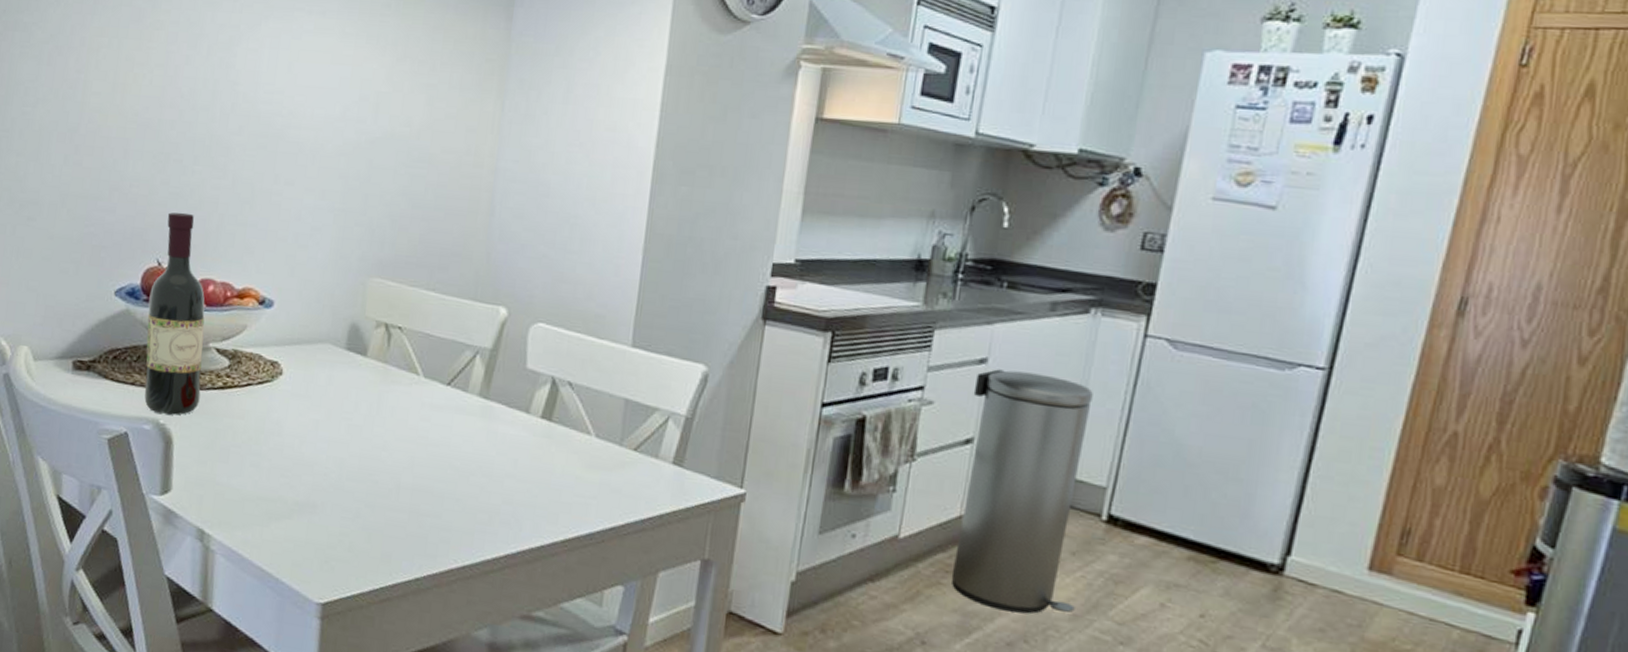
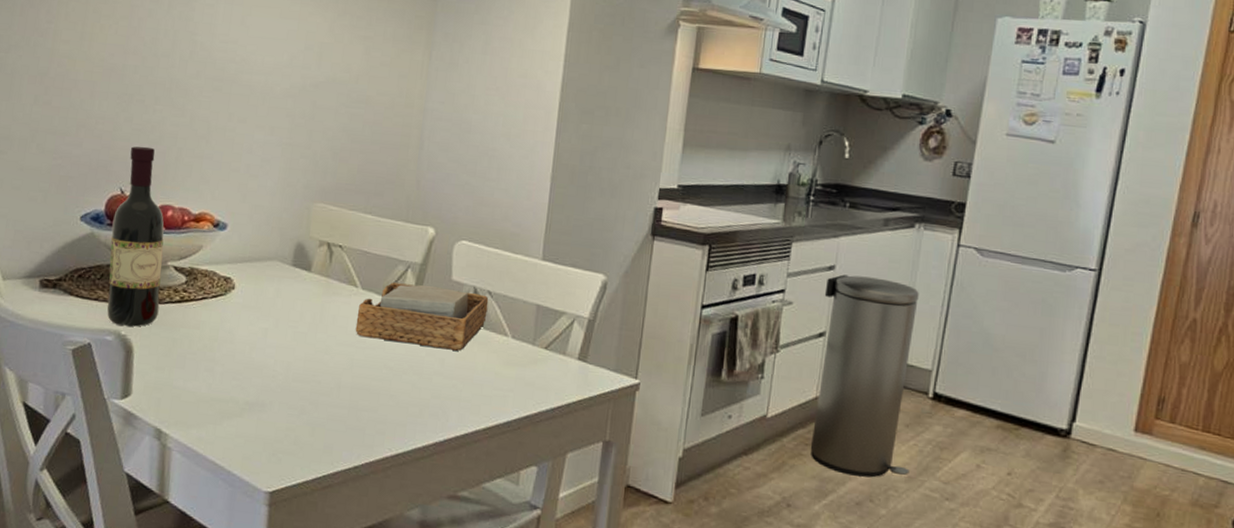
napkin holder: none [416,370,569,451] -> present [355,282,489,351]

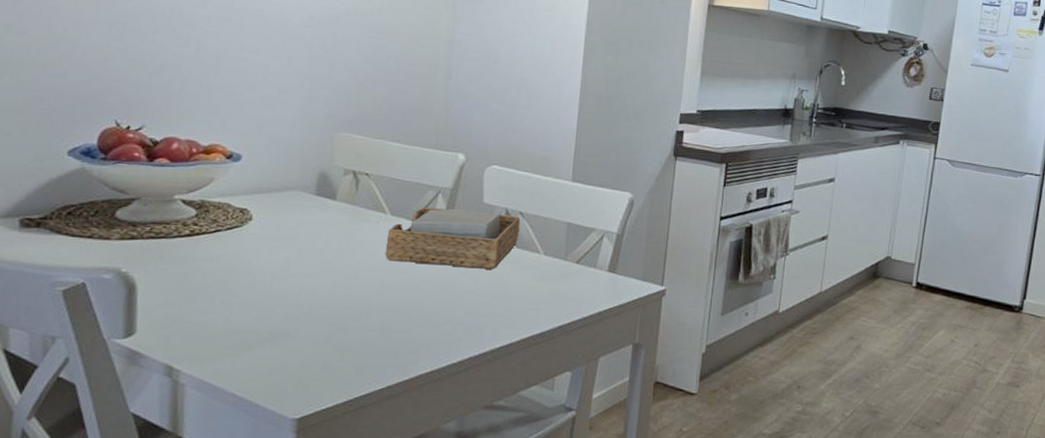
wine bottle: present [107,146,165,327] -> none [103,77,169,263]
pedal bin: present [810,274,919,478] -> none [816,185,904,358]

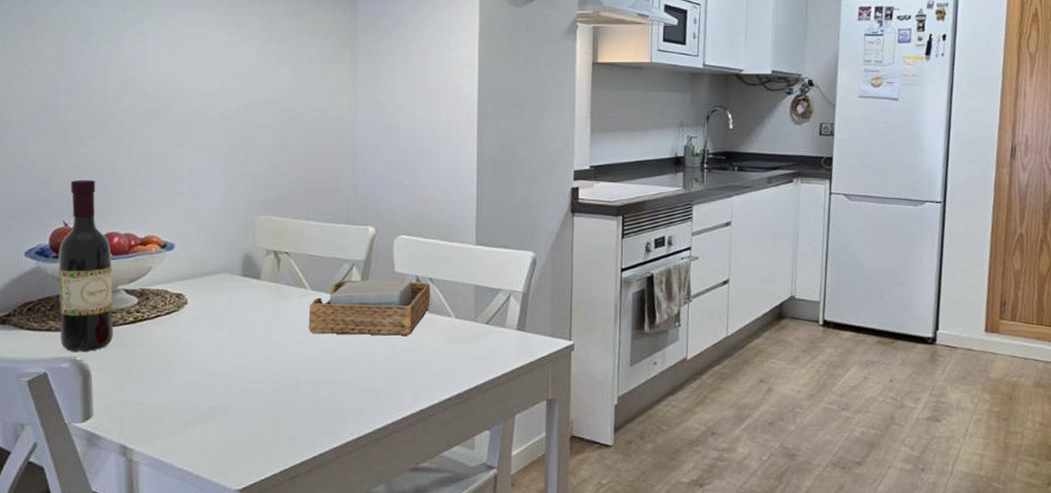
wine bottle: none [103,77,169,263] -> present [58,179,114,351]

